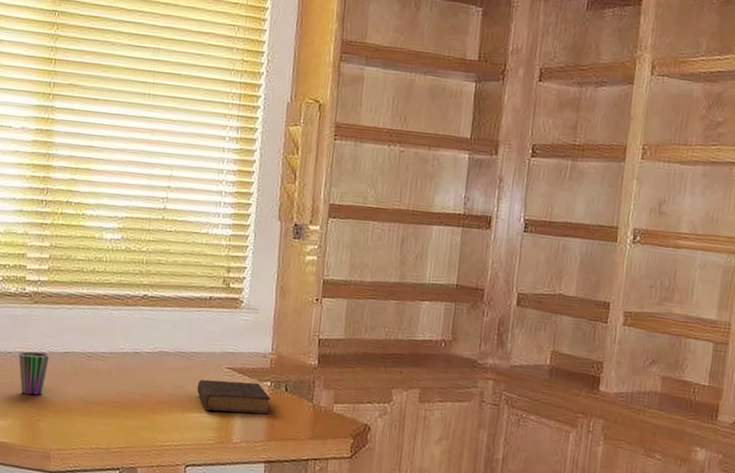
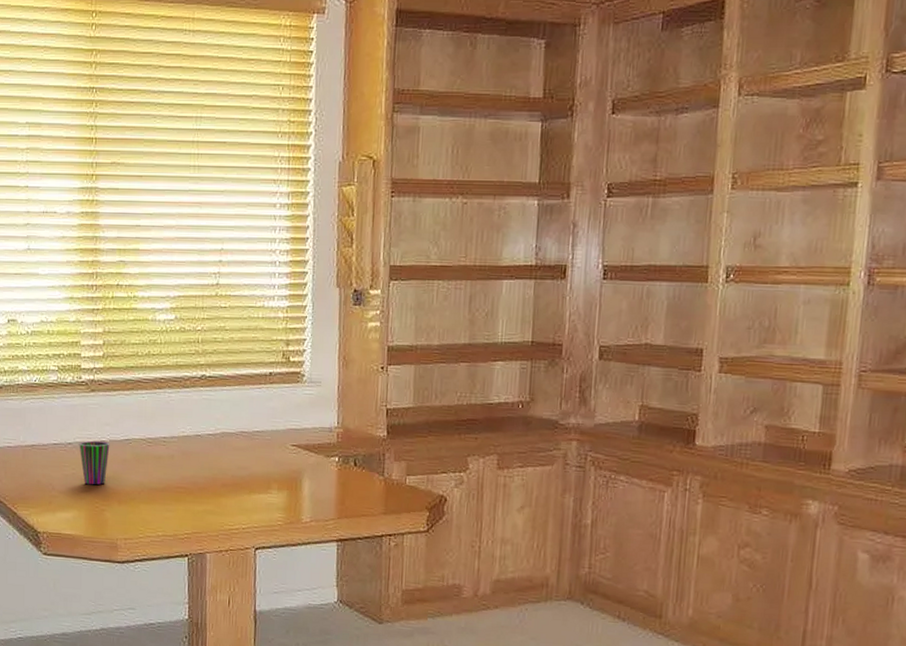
book: present [196,379,271,414] -> none [262,458,340,491]

